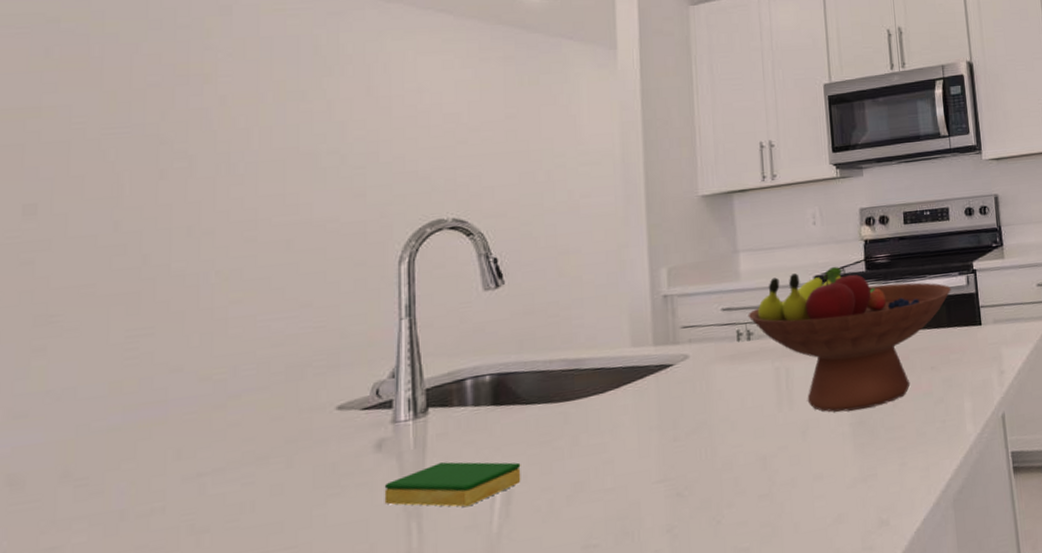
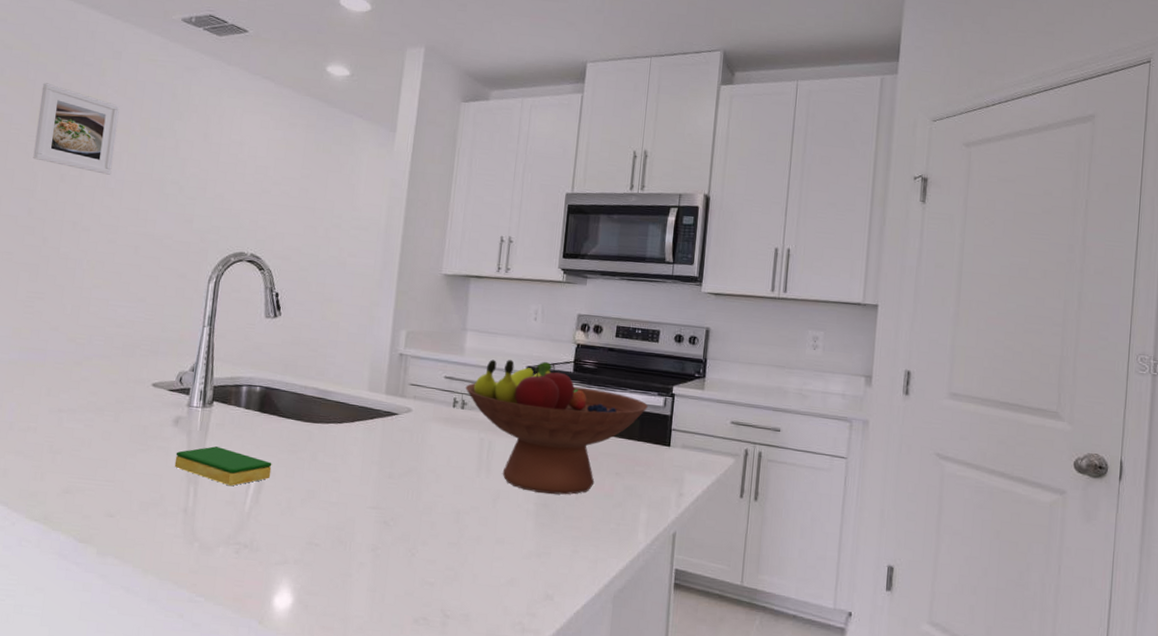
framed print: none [111,58,239,159] -> present [33,83,120,175]

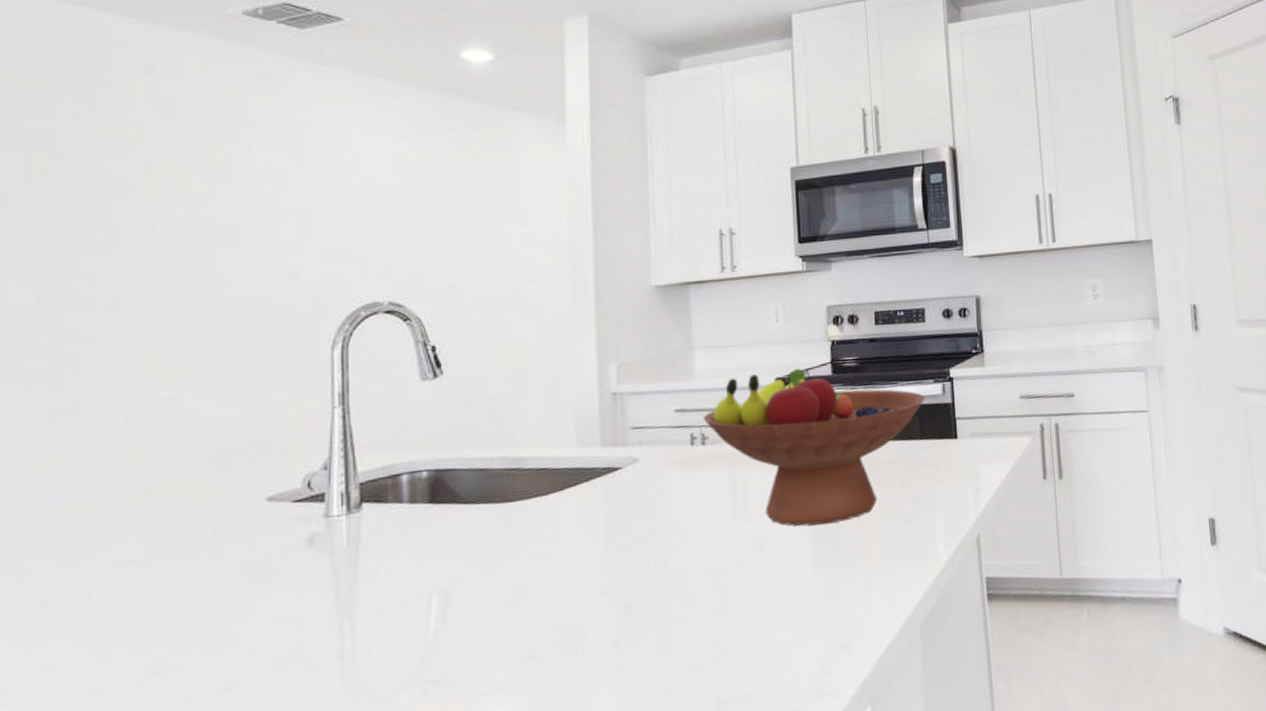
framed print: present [33,83,120,175] -> none [32,117,164,230]
dish sponge: present [174,446,272,486] -> none [316,561,459,610]

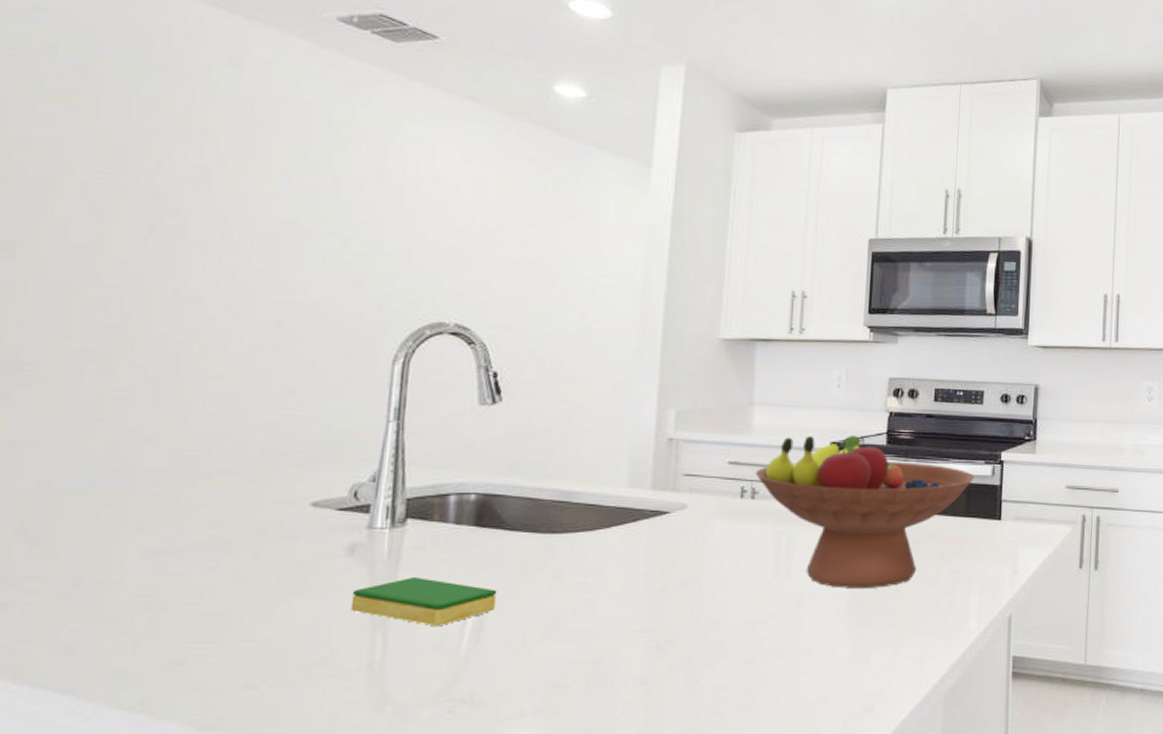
dish sponge: none [316,561,459,610] -> present [350,577,497,627]

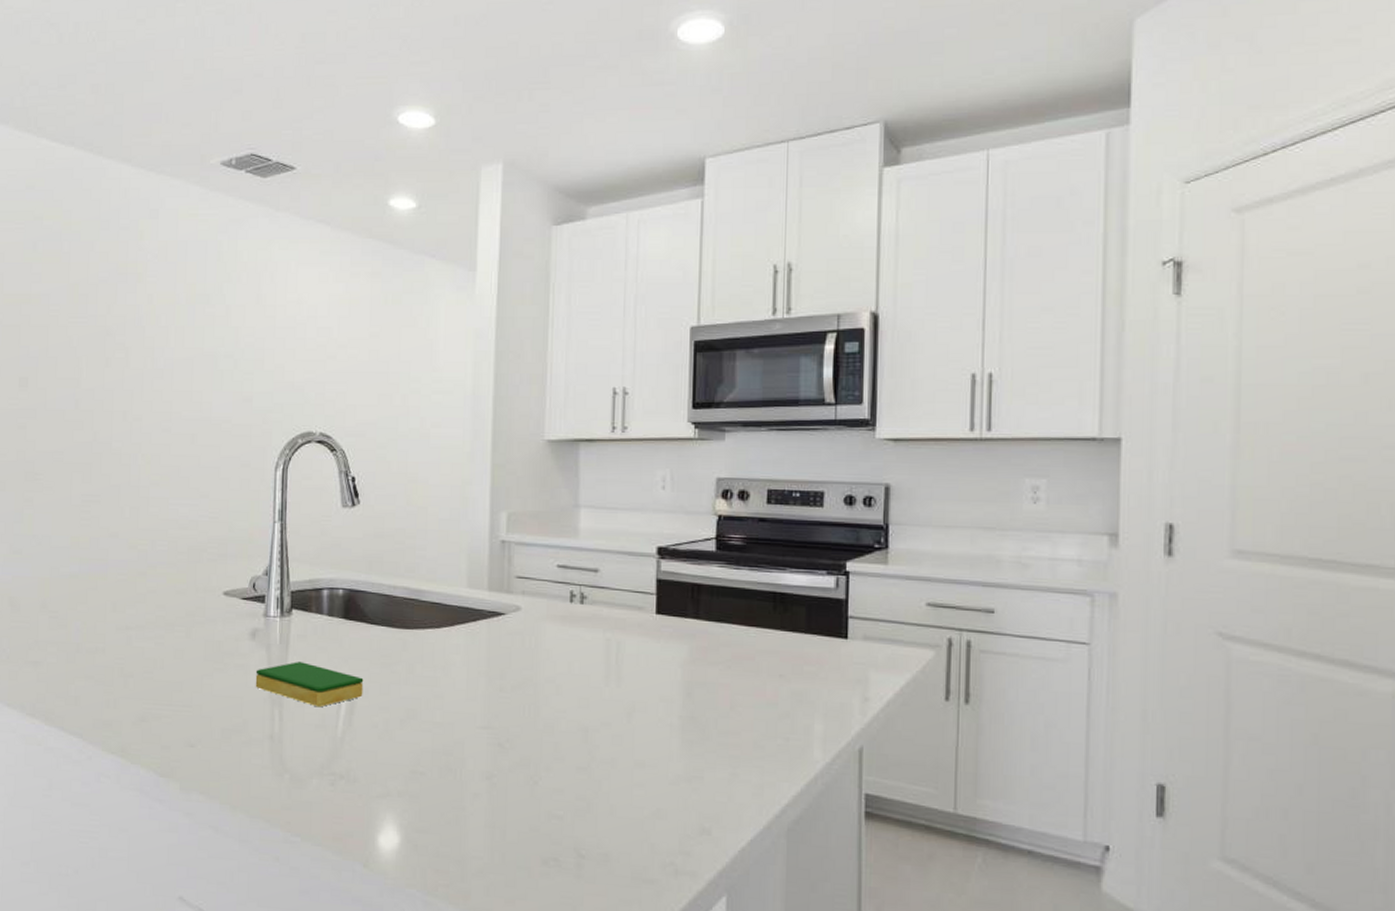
fruit bowl: present [755,434,974,589] -> none [583,539,815,705]

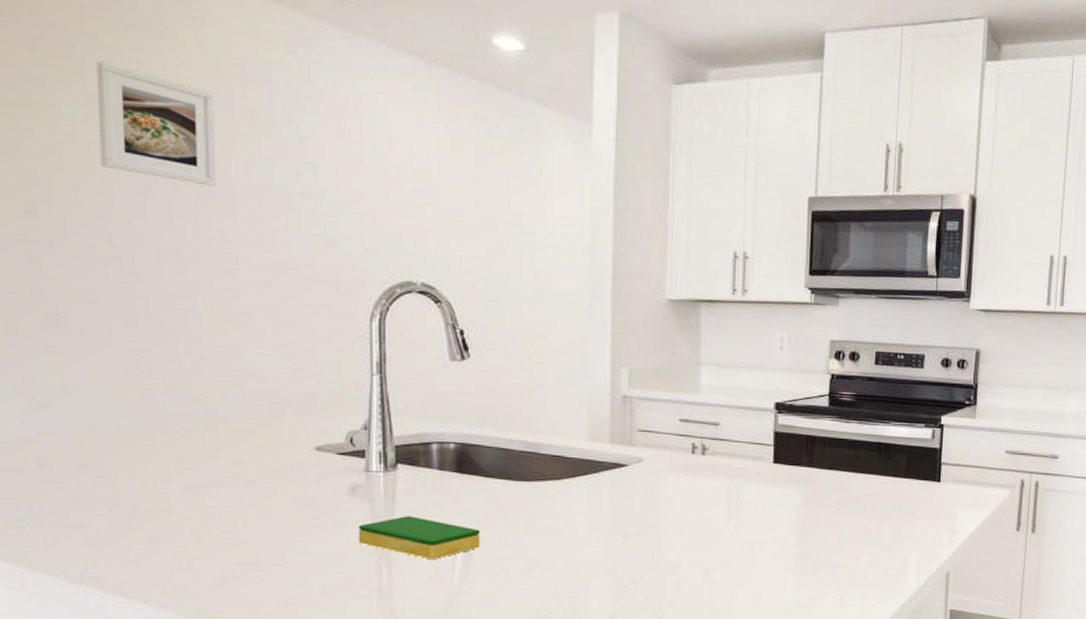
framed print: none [75,254,162,354] -> present [96,61,217,186]

